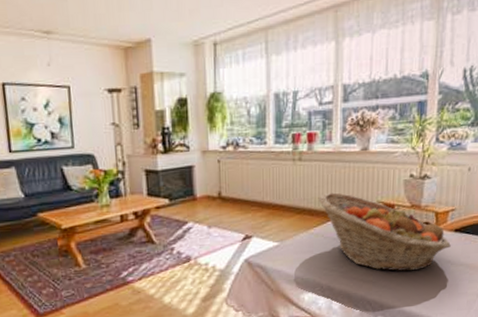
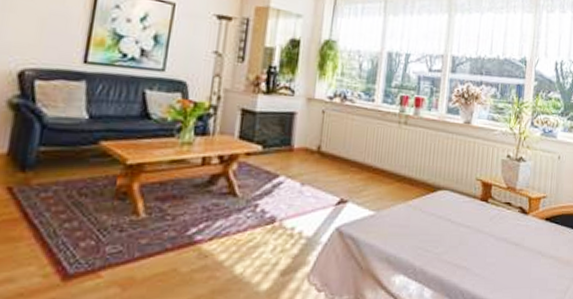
fruit basket: present [318,192,451,272] -> none [419,163,542,259]

